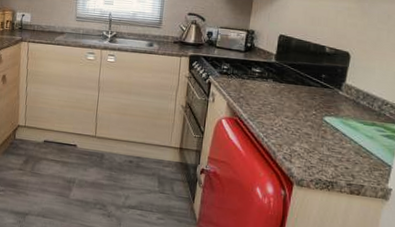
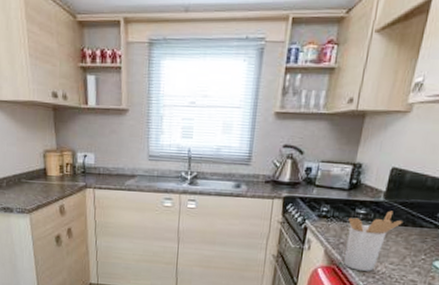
utensil holder: none [245,70,294,124] -> present [344,210,404,271]

